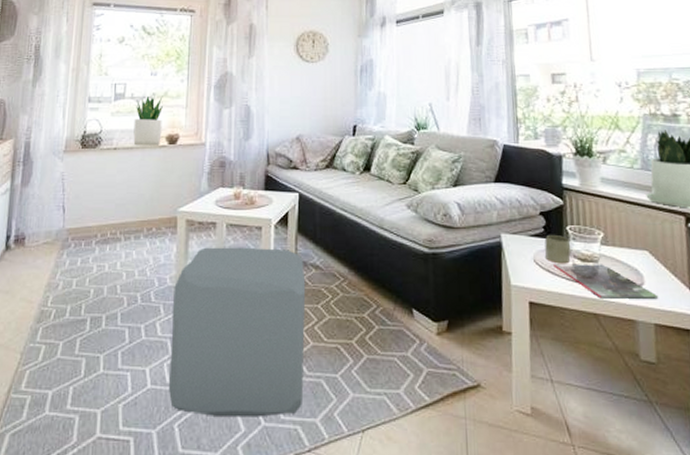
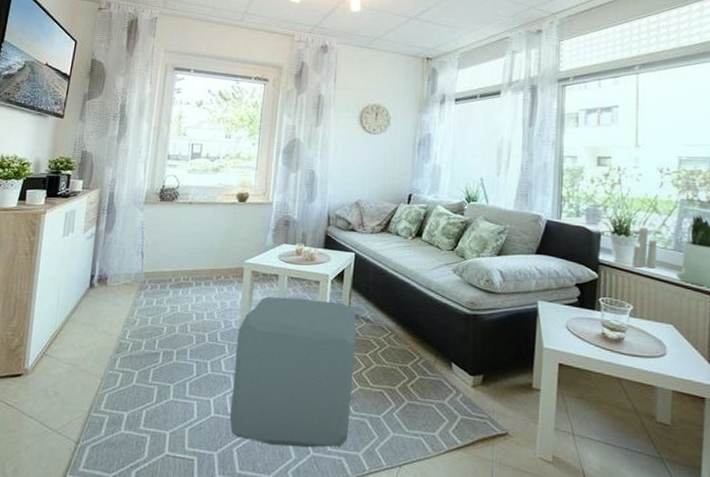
planter: present [133,94,163,146] -> none [207,155,236,203]
mug: present [544,234,572,264] -> none [578,304,602,332]
magazine: present [553,264,659,299] -> none [584,331,679,368]
candle: none [597,144,625,191] -> present [632,225,658,269]

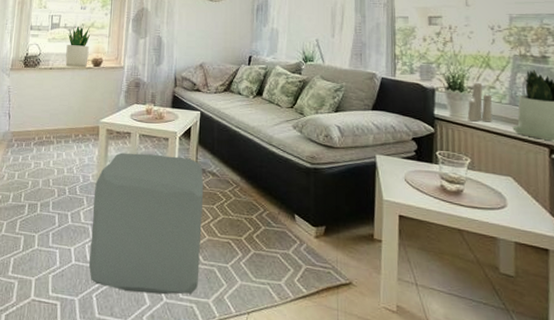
planter: none [207,155,236,203] -> present [65,25,90,67]

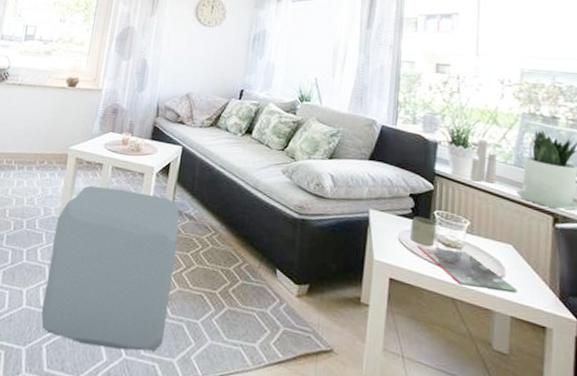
planter: present [65,25,90,67] -> none [36,39,69,87]
mug: none [415,157,440,184] -> present [411,216,437,247]
magazine: none [423,184,520,220] -> present [417,245,518,292]

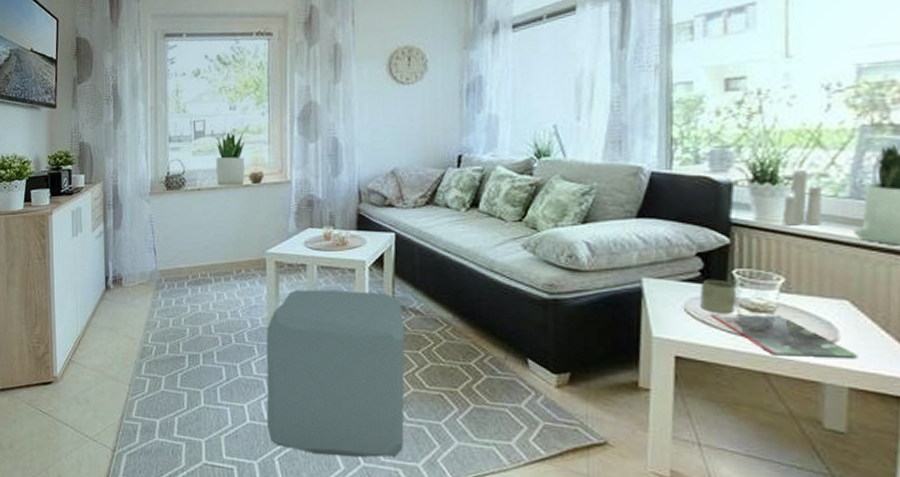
planter: none [36,39,69,87] -> present [216,130,245,186]

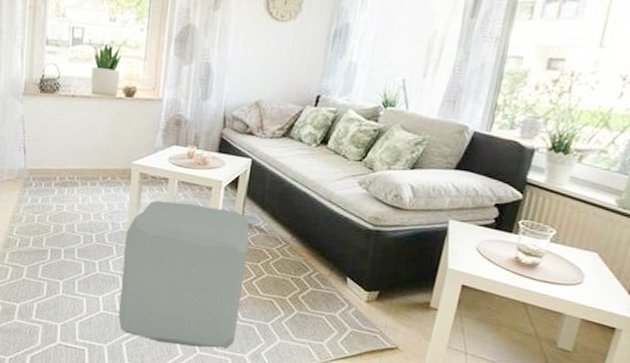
mug: present [700,279,737,314] -> none [489,226,520,256]
magazine: present [711,314,859,358] -> none [495,254,594,297]
candle: present [782,167,823,226] -> none [564,142,601,192]

